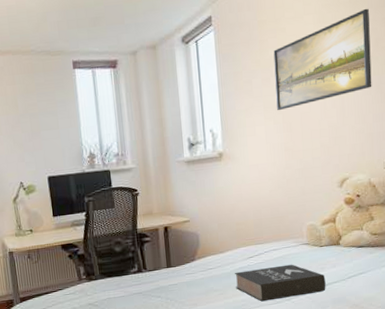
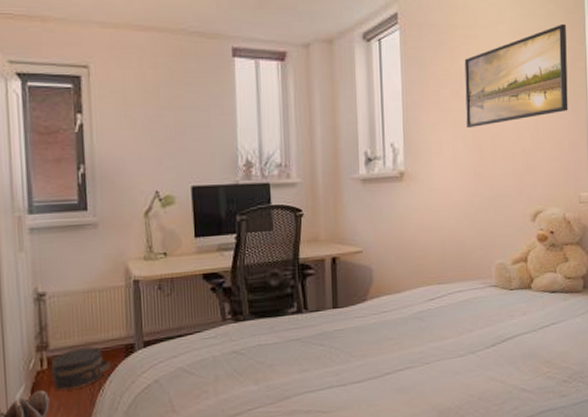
book: present [235,264,326,302] -> none [413,309,515,354]

